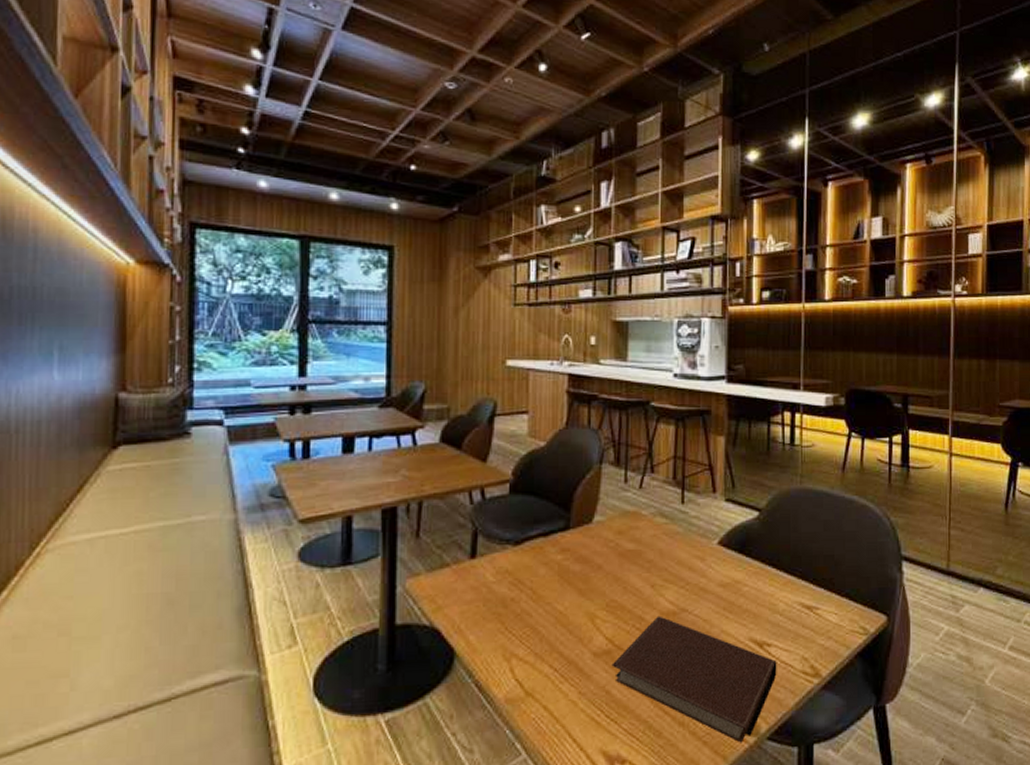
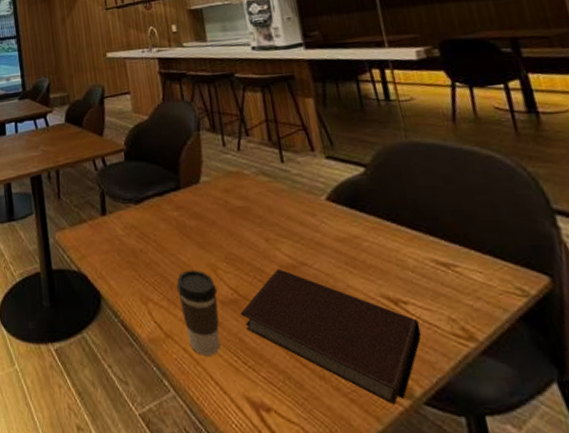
coffee cup: none [548,620,592,712] -> present [176,270,220,356]

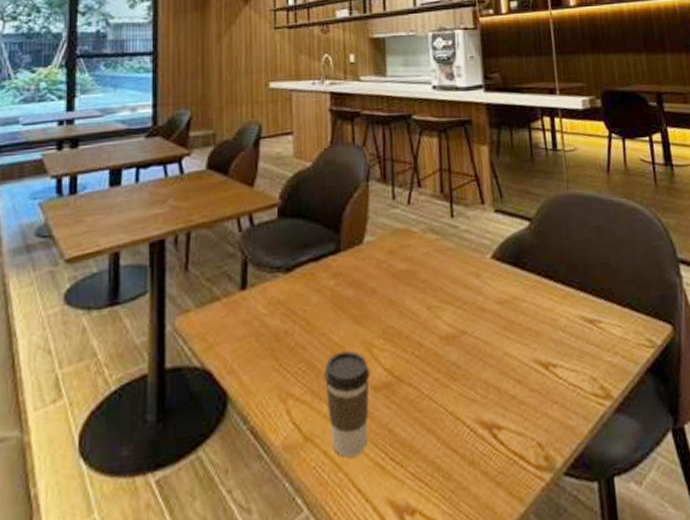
notebook: present [240,268,422,405] -> none [393,340,567,482]

